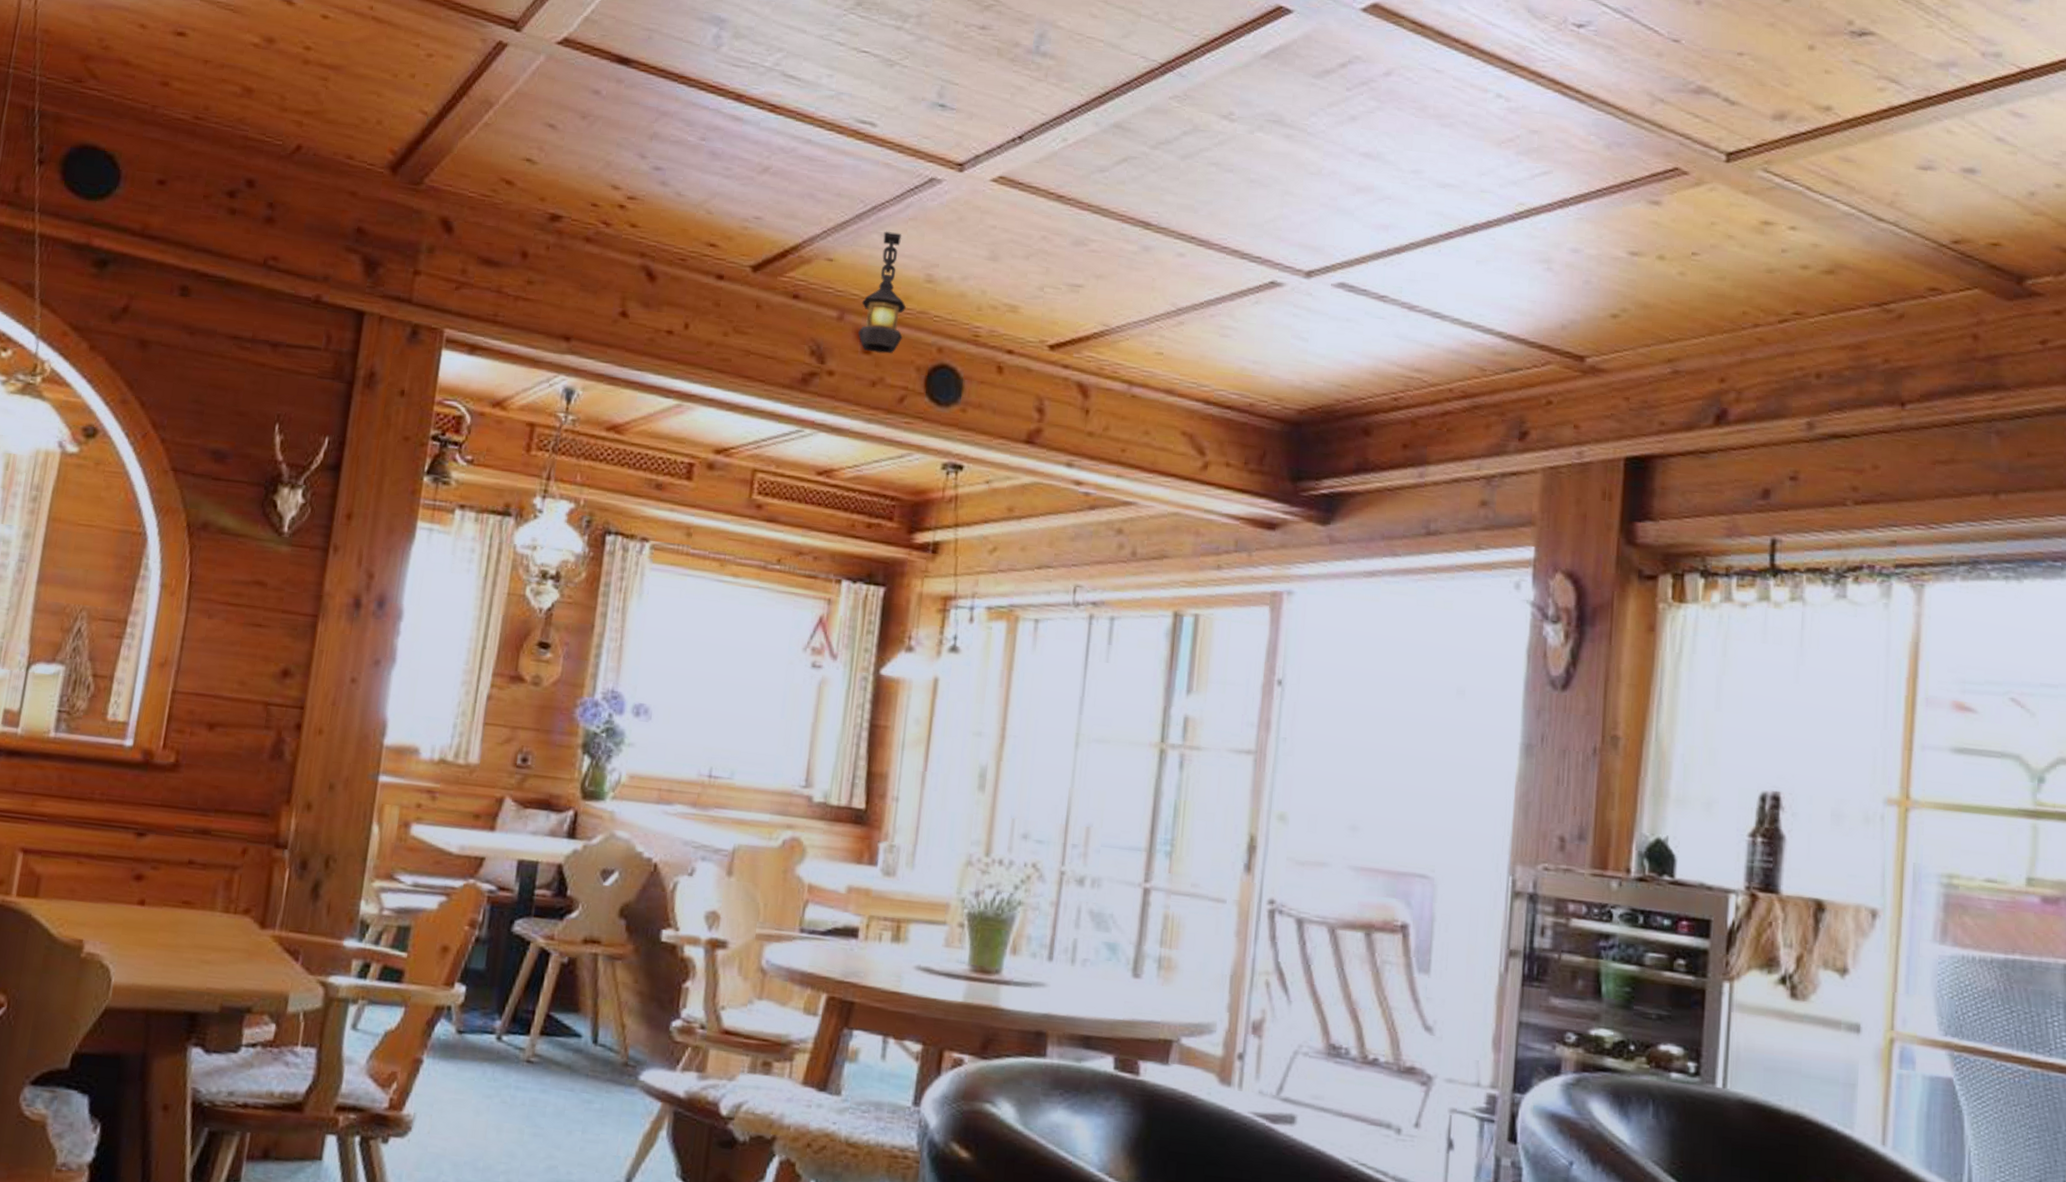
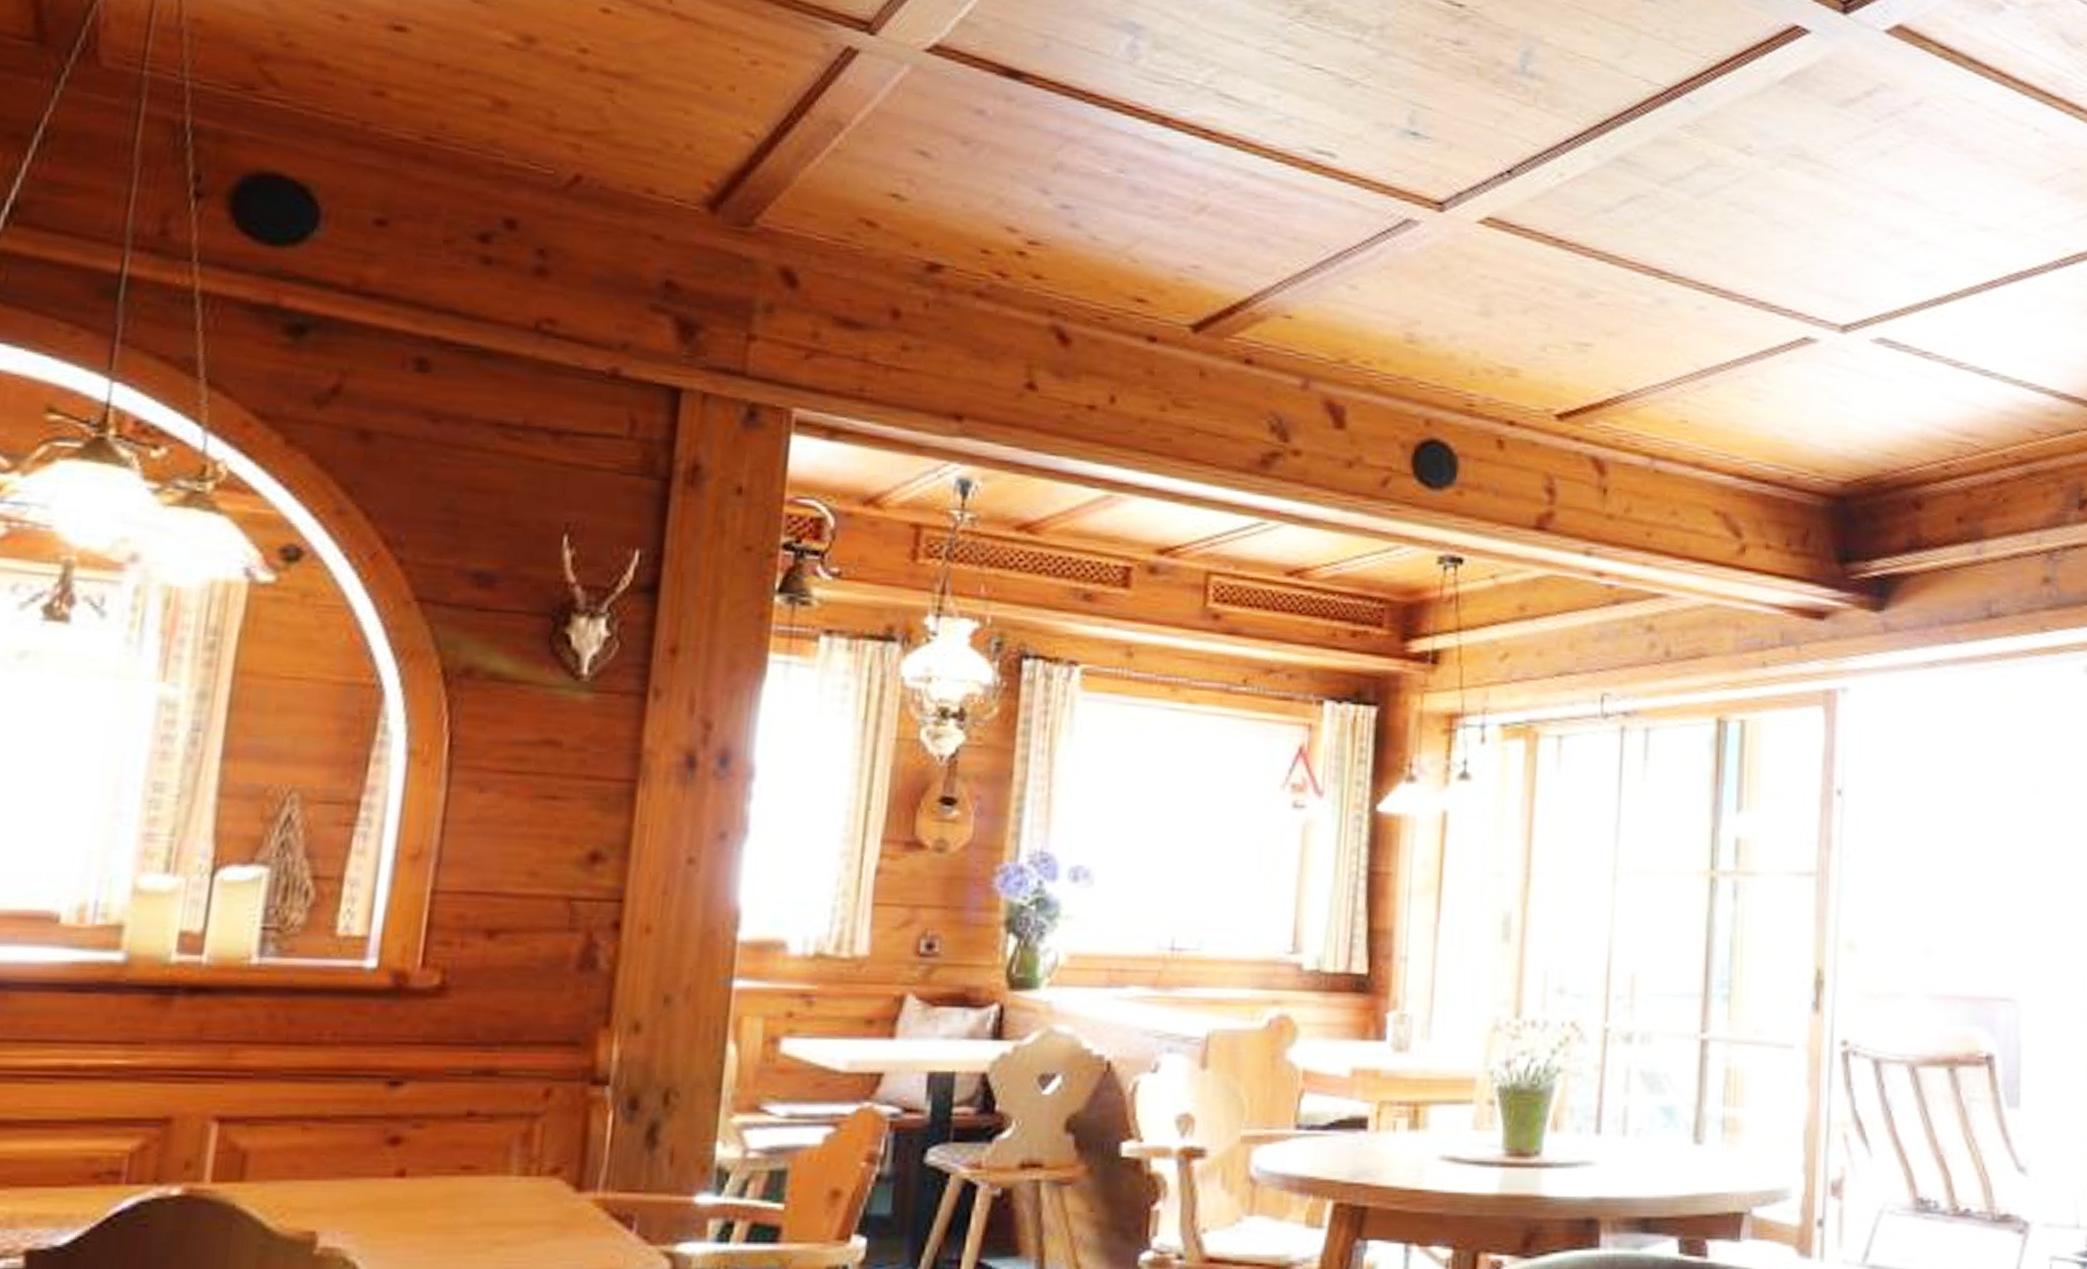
hanging lantern: present [858,231,907,354] -> none [1328,282,1385,429]

